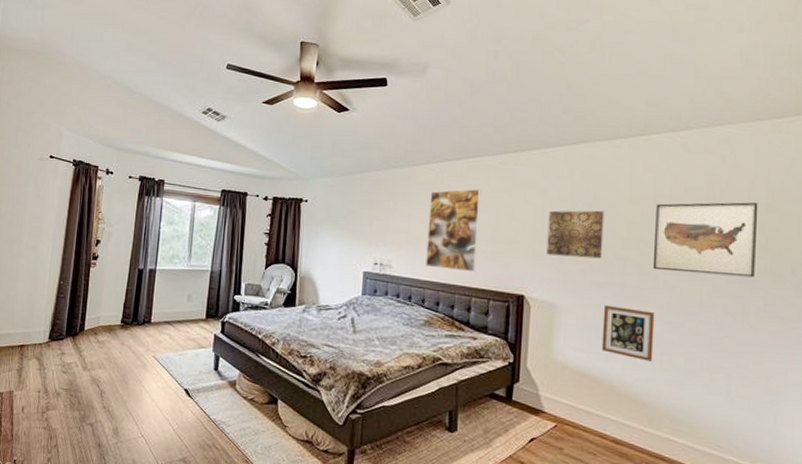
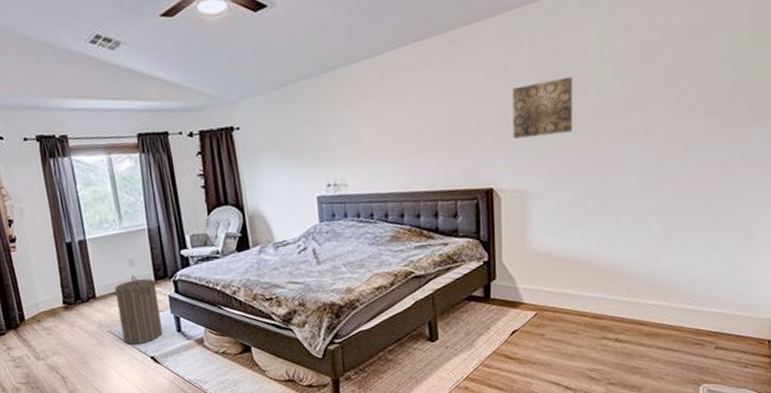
laundry hamper: none [164,309,206,375] -> present [114,275,163,345]
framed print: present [426,188,482,273] -> none [377,76,440,178]
picture frame: present [601,304,655,361] -> none [577,179,631,232]
wall art: present [652,202,758,278] -> none [626,35,739,133]

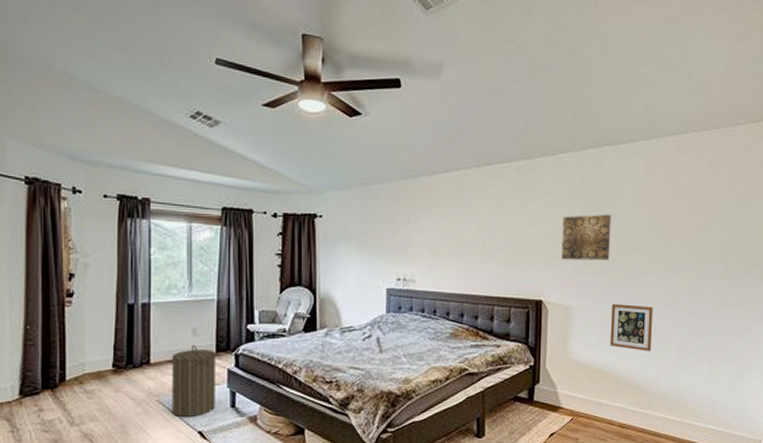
picture frame: none [577,179,631,232] -> present [610,303,654,351]

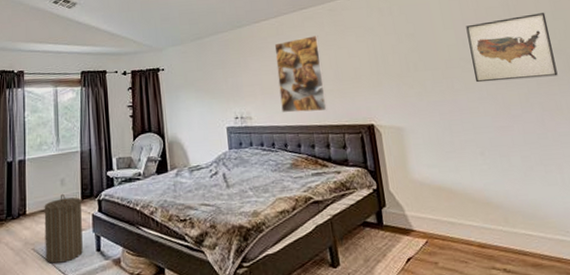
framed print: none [449,196,500,282] -> present [274,34,328,113]
wall art: present [561,214,612,261] -> none [379,38,433,85]
picture frame: present [610,303,654,351] -> none [443,119,495,166]
wall art: none [651,201,736,269] -> present [466,13,558,83]

